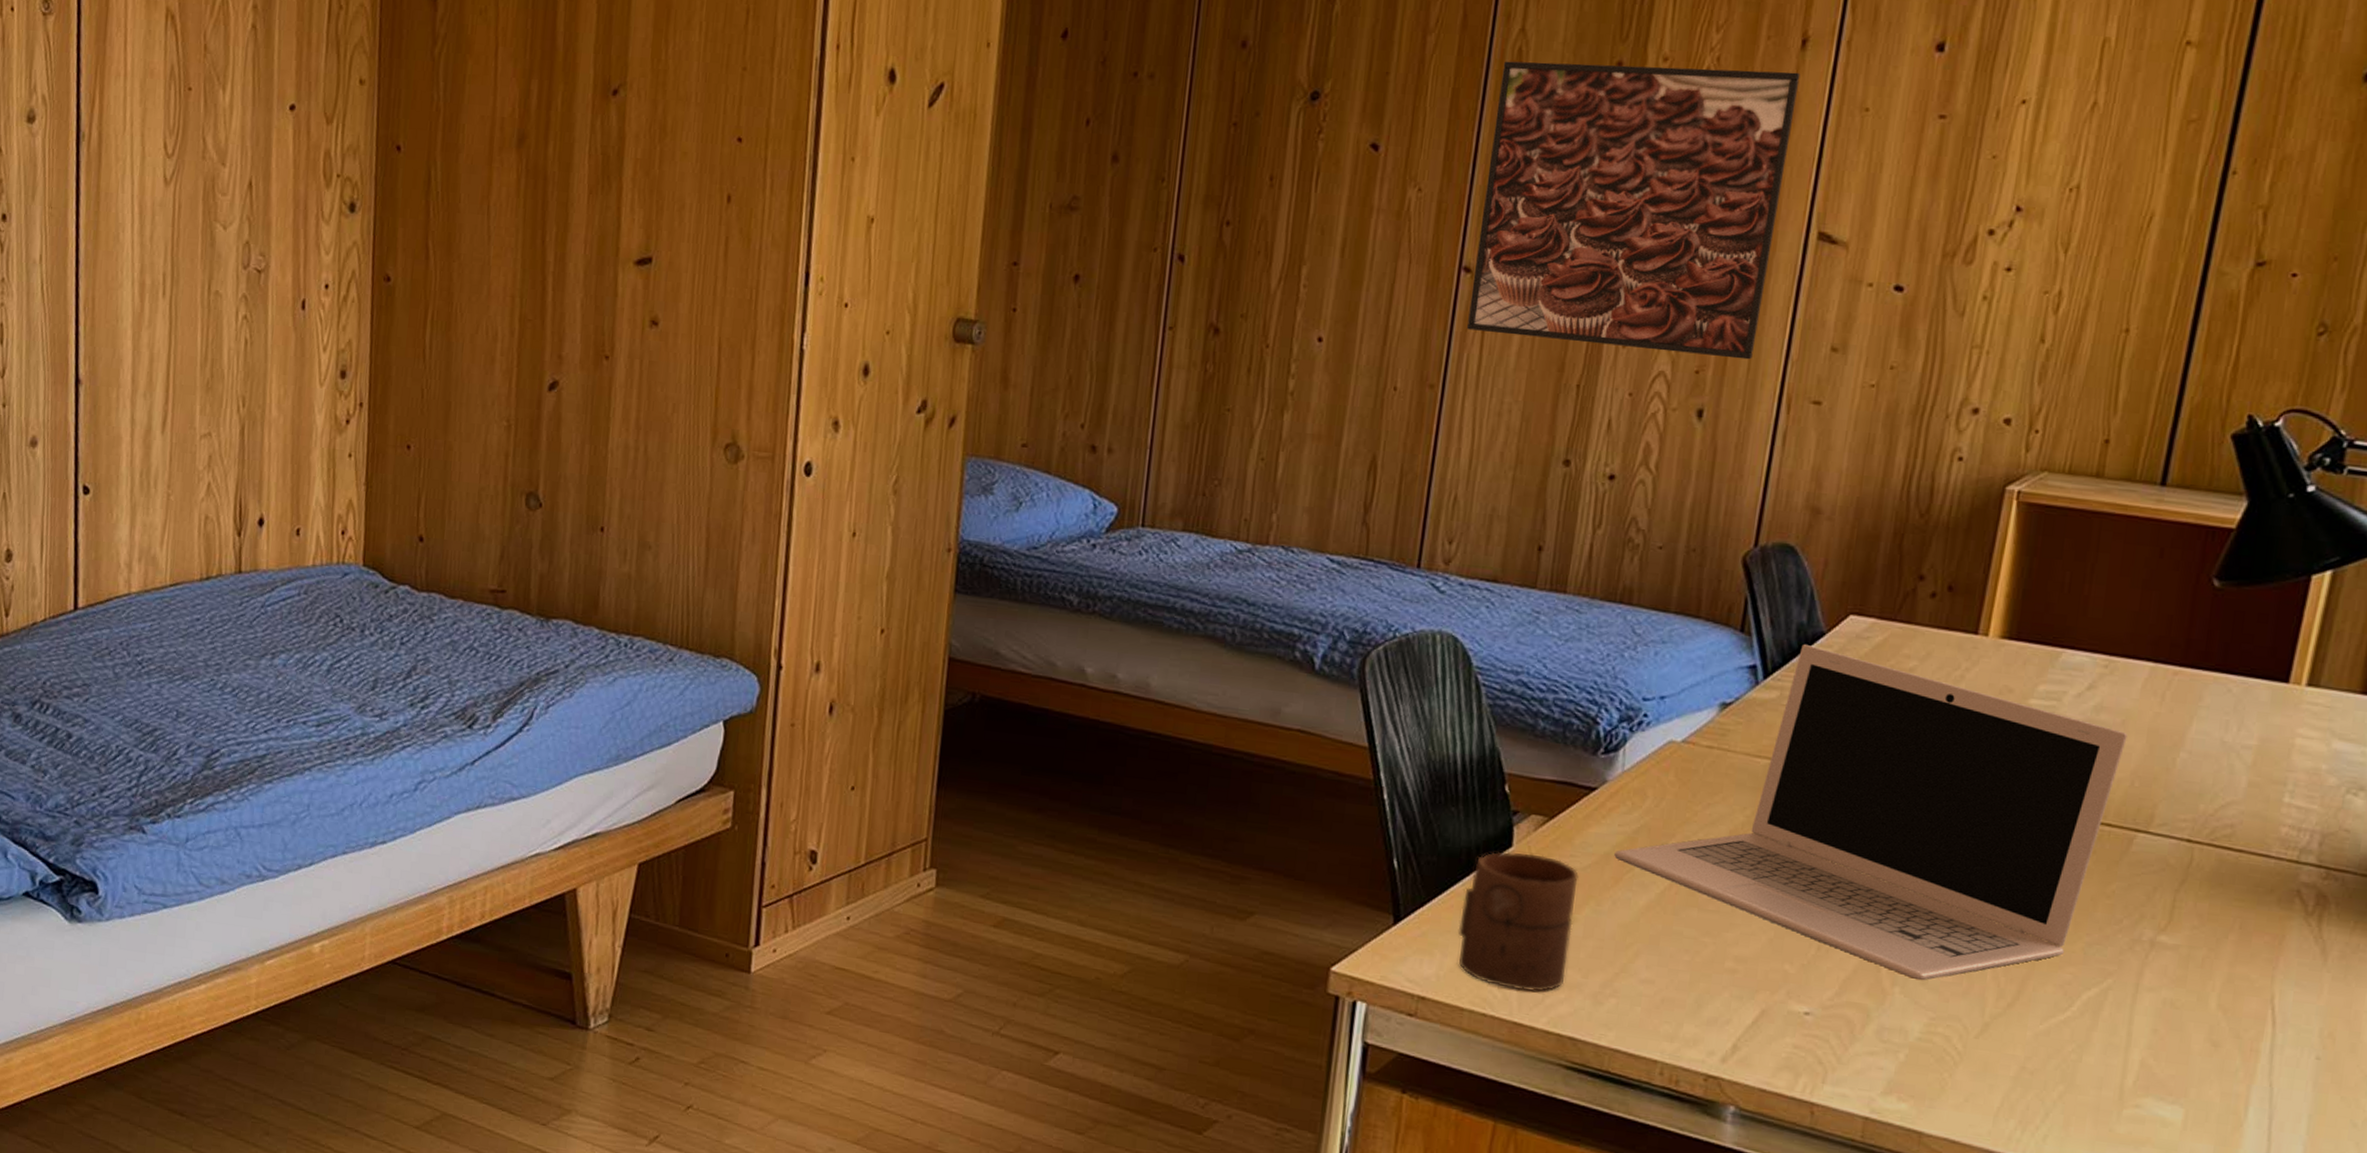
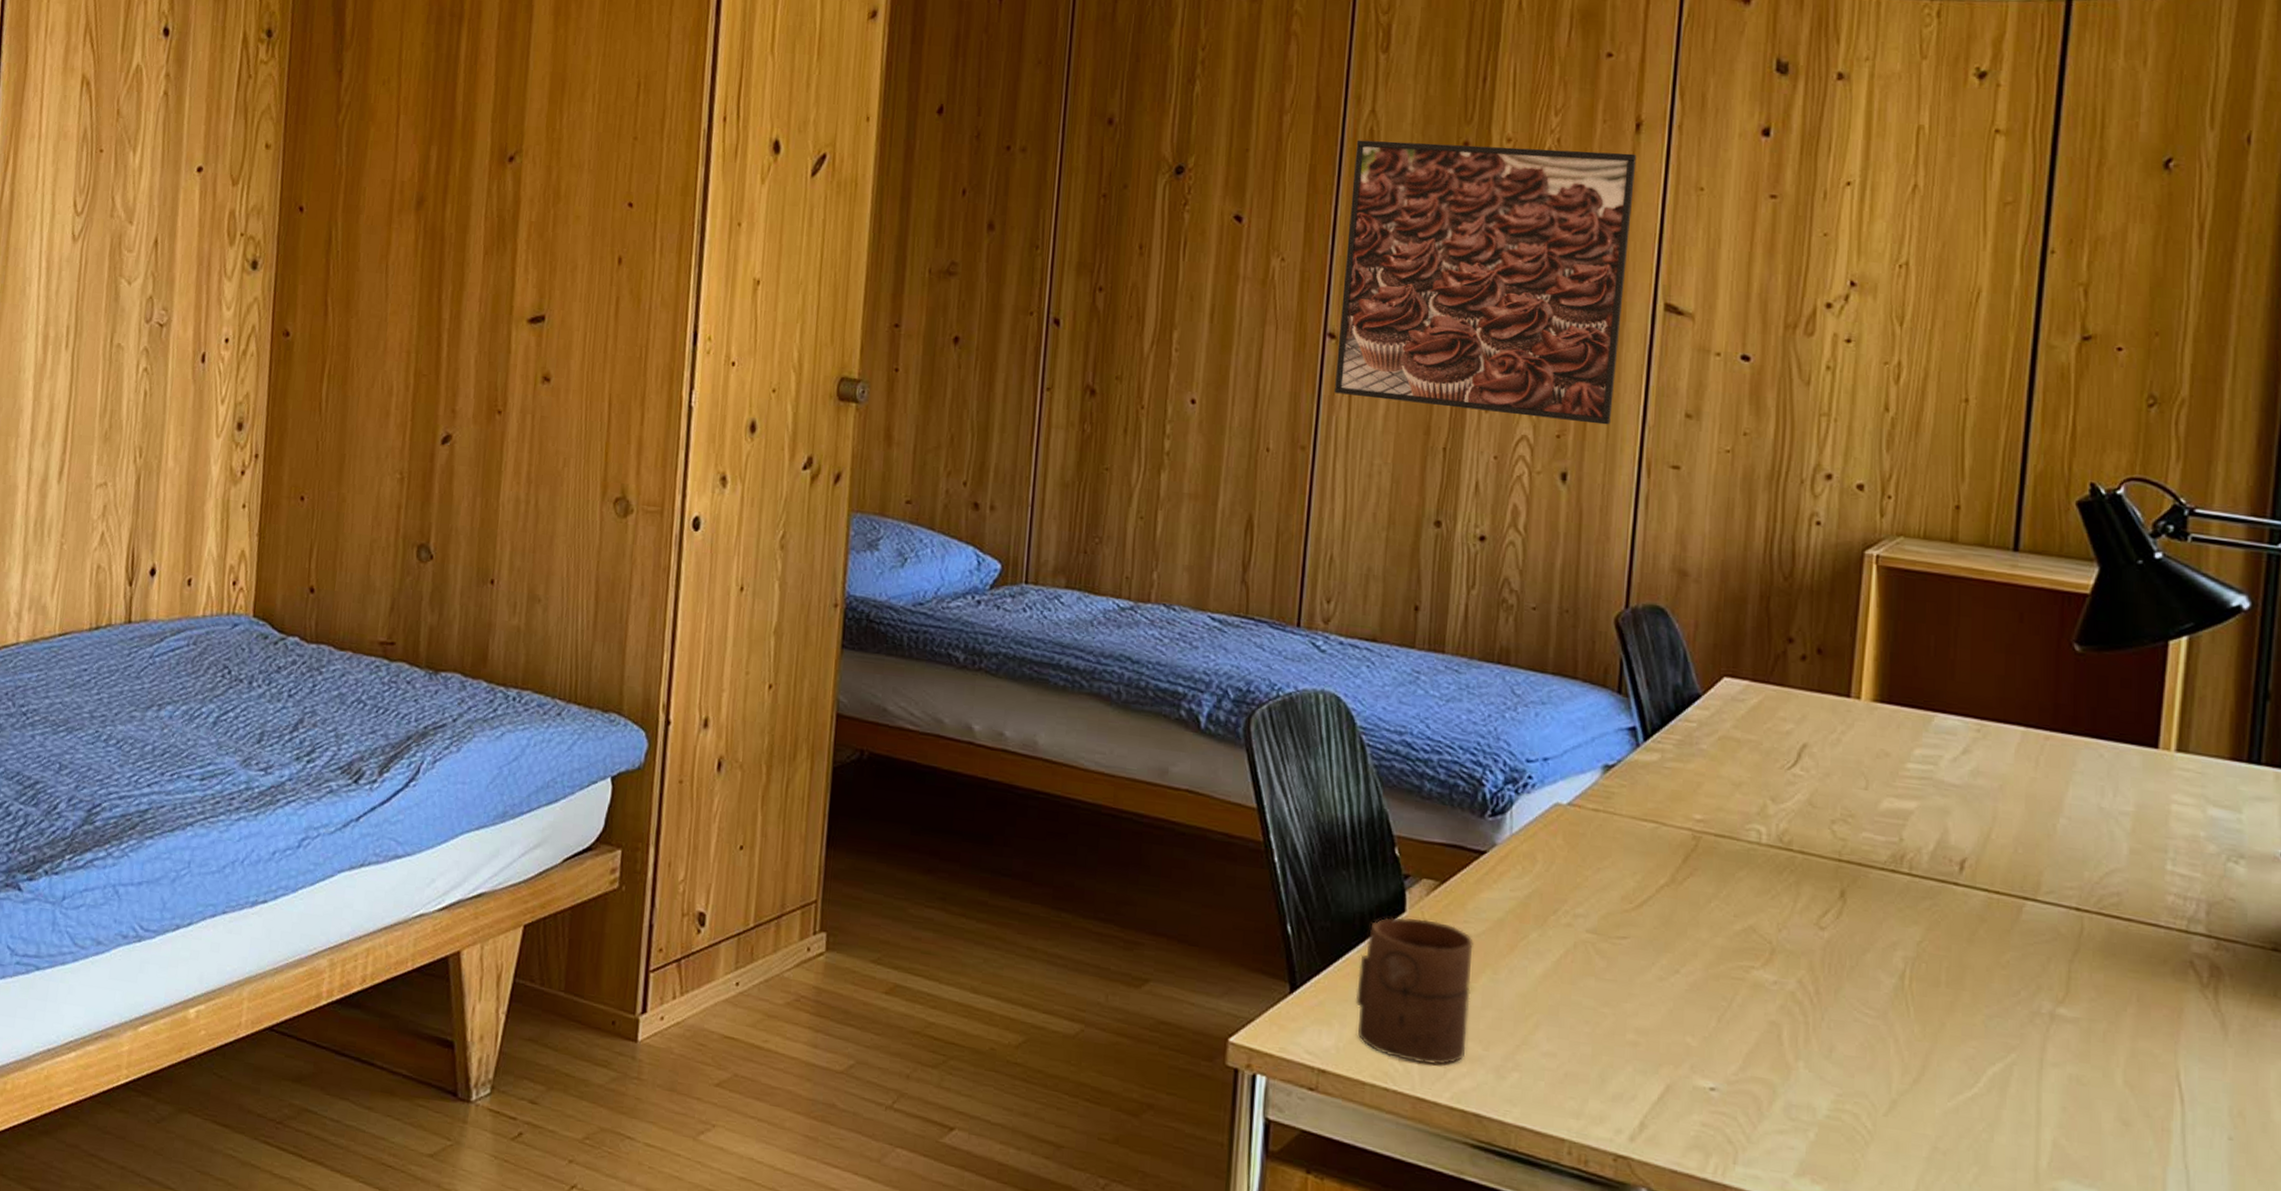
laptop: present [1614,645,2128,980] -> none [1508,707,2006,1054]

